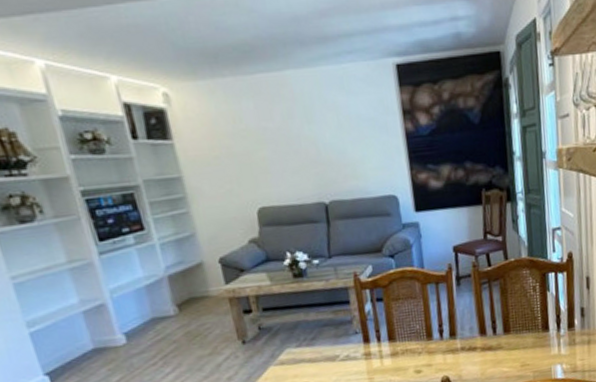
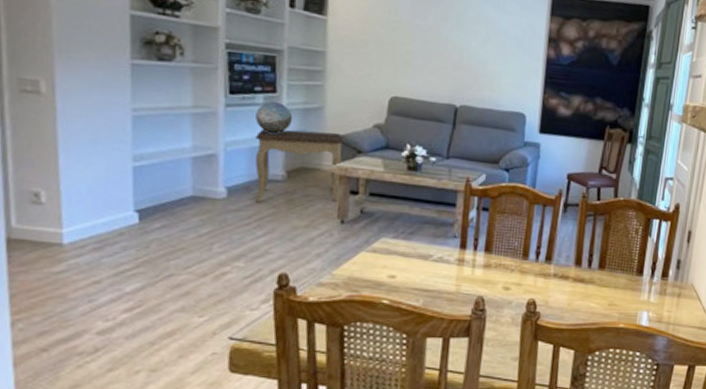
decorative globe: none [130,239,169,271] -> present [256,102,293,133]
side table: none [137,256,235,342] -> present [255,128,344,203]

